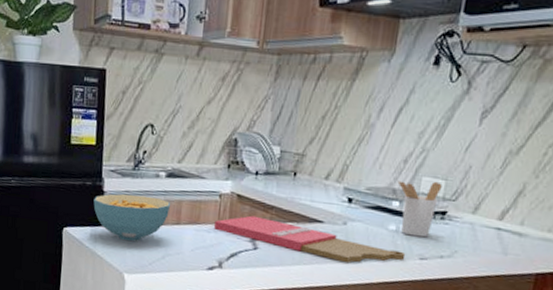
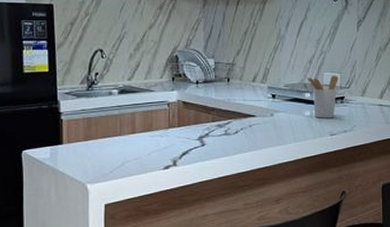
cereal bowl: present [93,194,170,241] -> none [51,112,124,155]
cutting board: present [214,215,406,263] -> none [166,118,320,147]

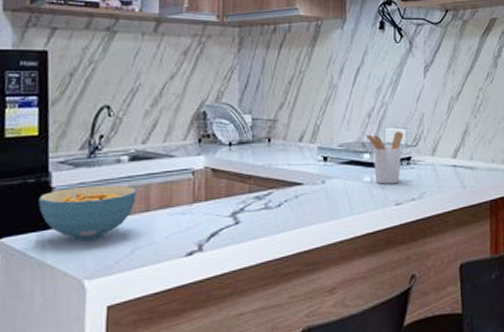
cereal bowl: none [51,112,124,155] -> present [38,185,136,241]

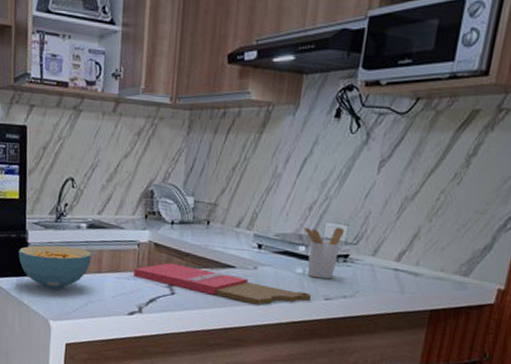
cutting board: none [190,188,383,222] -> present [134,262,312,305]

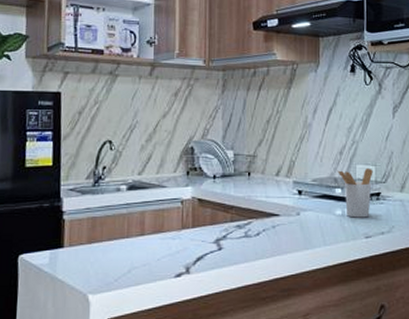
cereal bowl: present [18,245,91,290] -> none [52,211,133,260]
cutting board: present [134,262,312,305] -> none [179,217,353,251]

